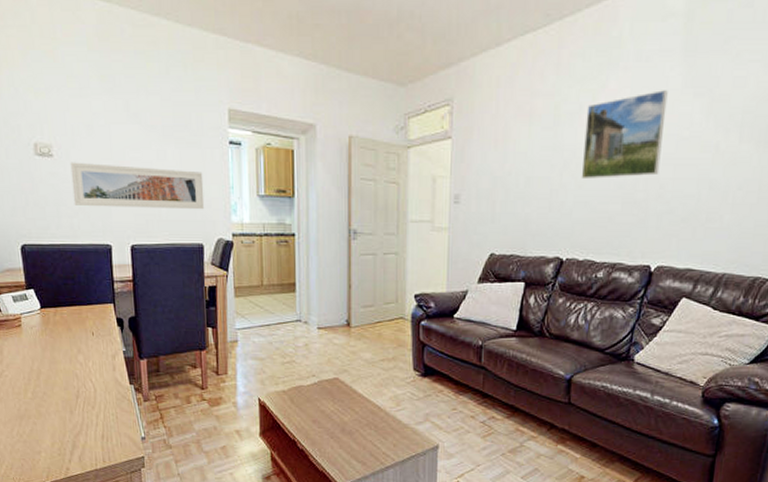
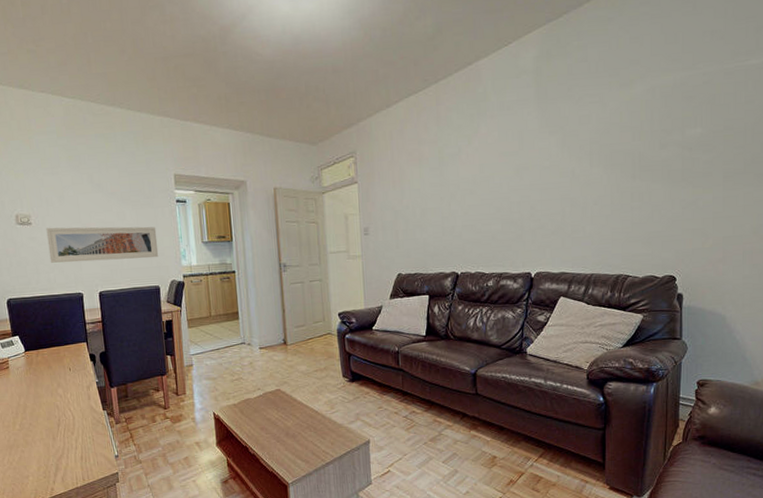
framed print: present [581,90,668,178] -> none [464,131,529,206]

